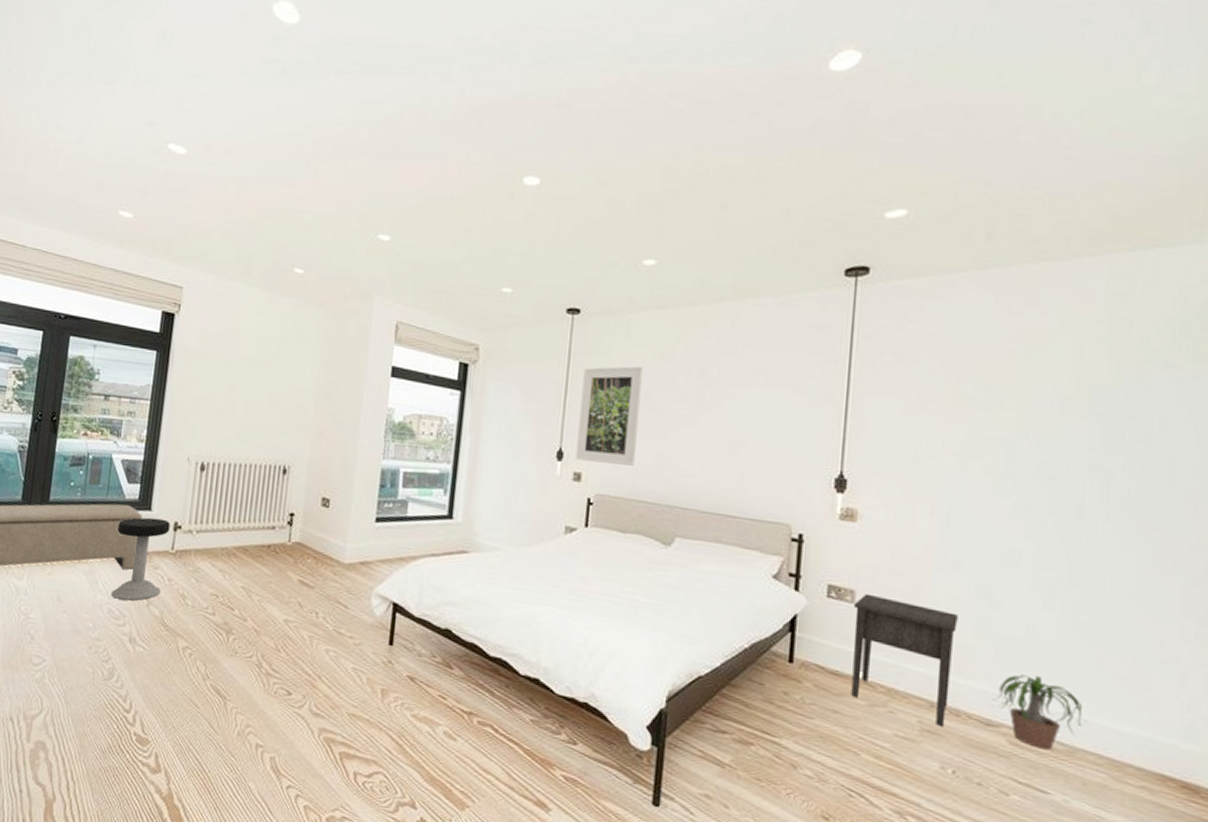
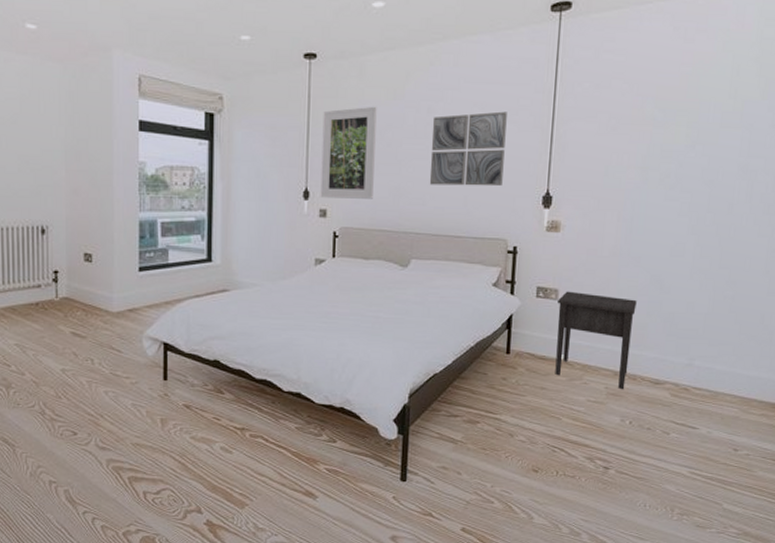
wall art: none [699,380,793,464] -> present [429,111,507,187]
potted plant: present [993,674,1086,750] -> none [661,341,726,397]

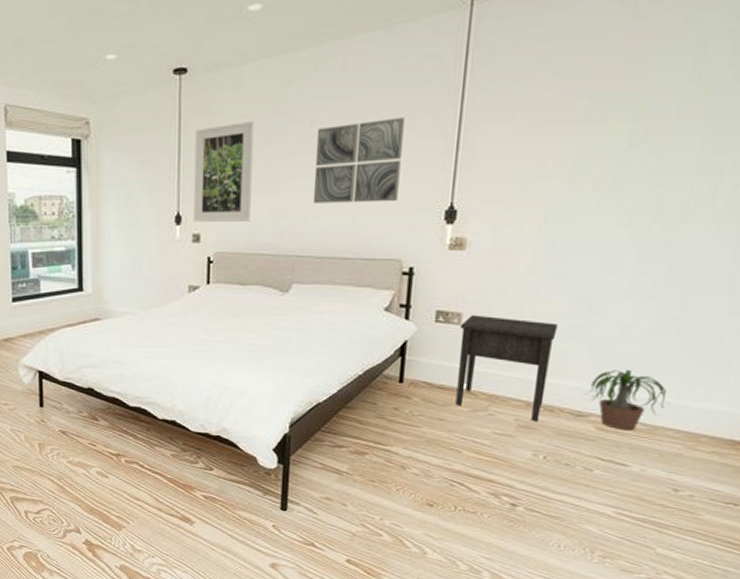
potted plant: none [661,341,726,397] -> present [585,369,669,431]

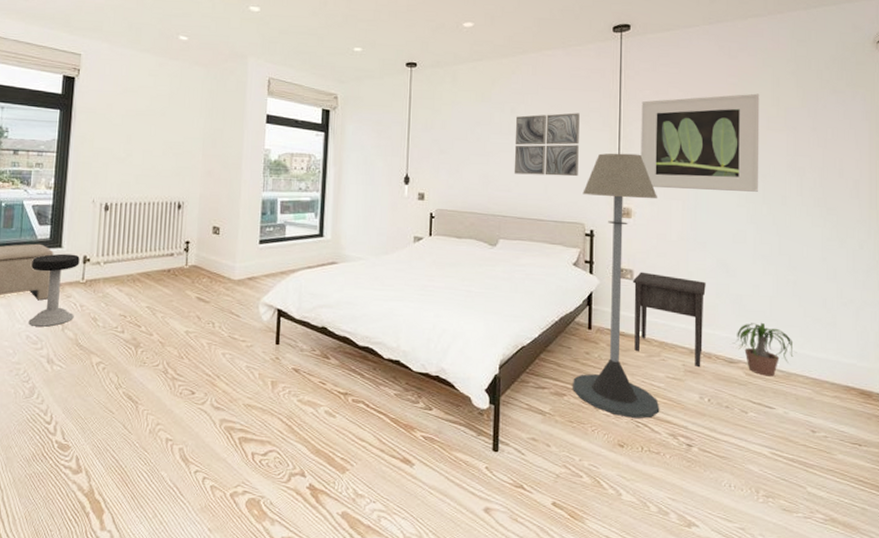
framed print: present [193,120,254,222] -> none [419,106,468,185]
floor lamp: none [376,166,505,477] -> present [573,153,660,419]
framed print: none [485,67,673,210] -> present [640,93,760,192]

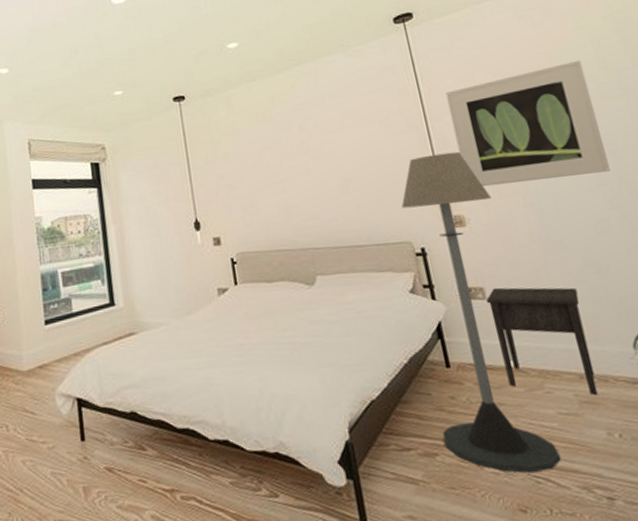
wall art: present [514,113,580,177] -> none [305,118,392,198]

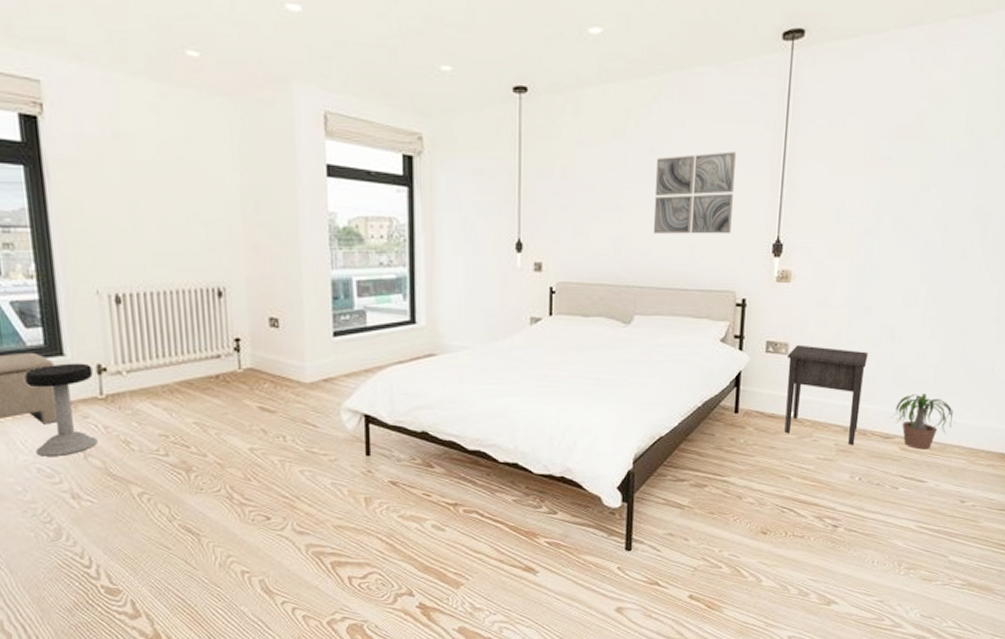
wall art: none [305,118,392,198] -> present [653,151,736,234]
floor lamp: present [401,151,561,473] -> none [715,202,823,504]
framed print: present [445,60,610,187] -> none [806,121,952,245]

